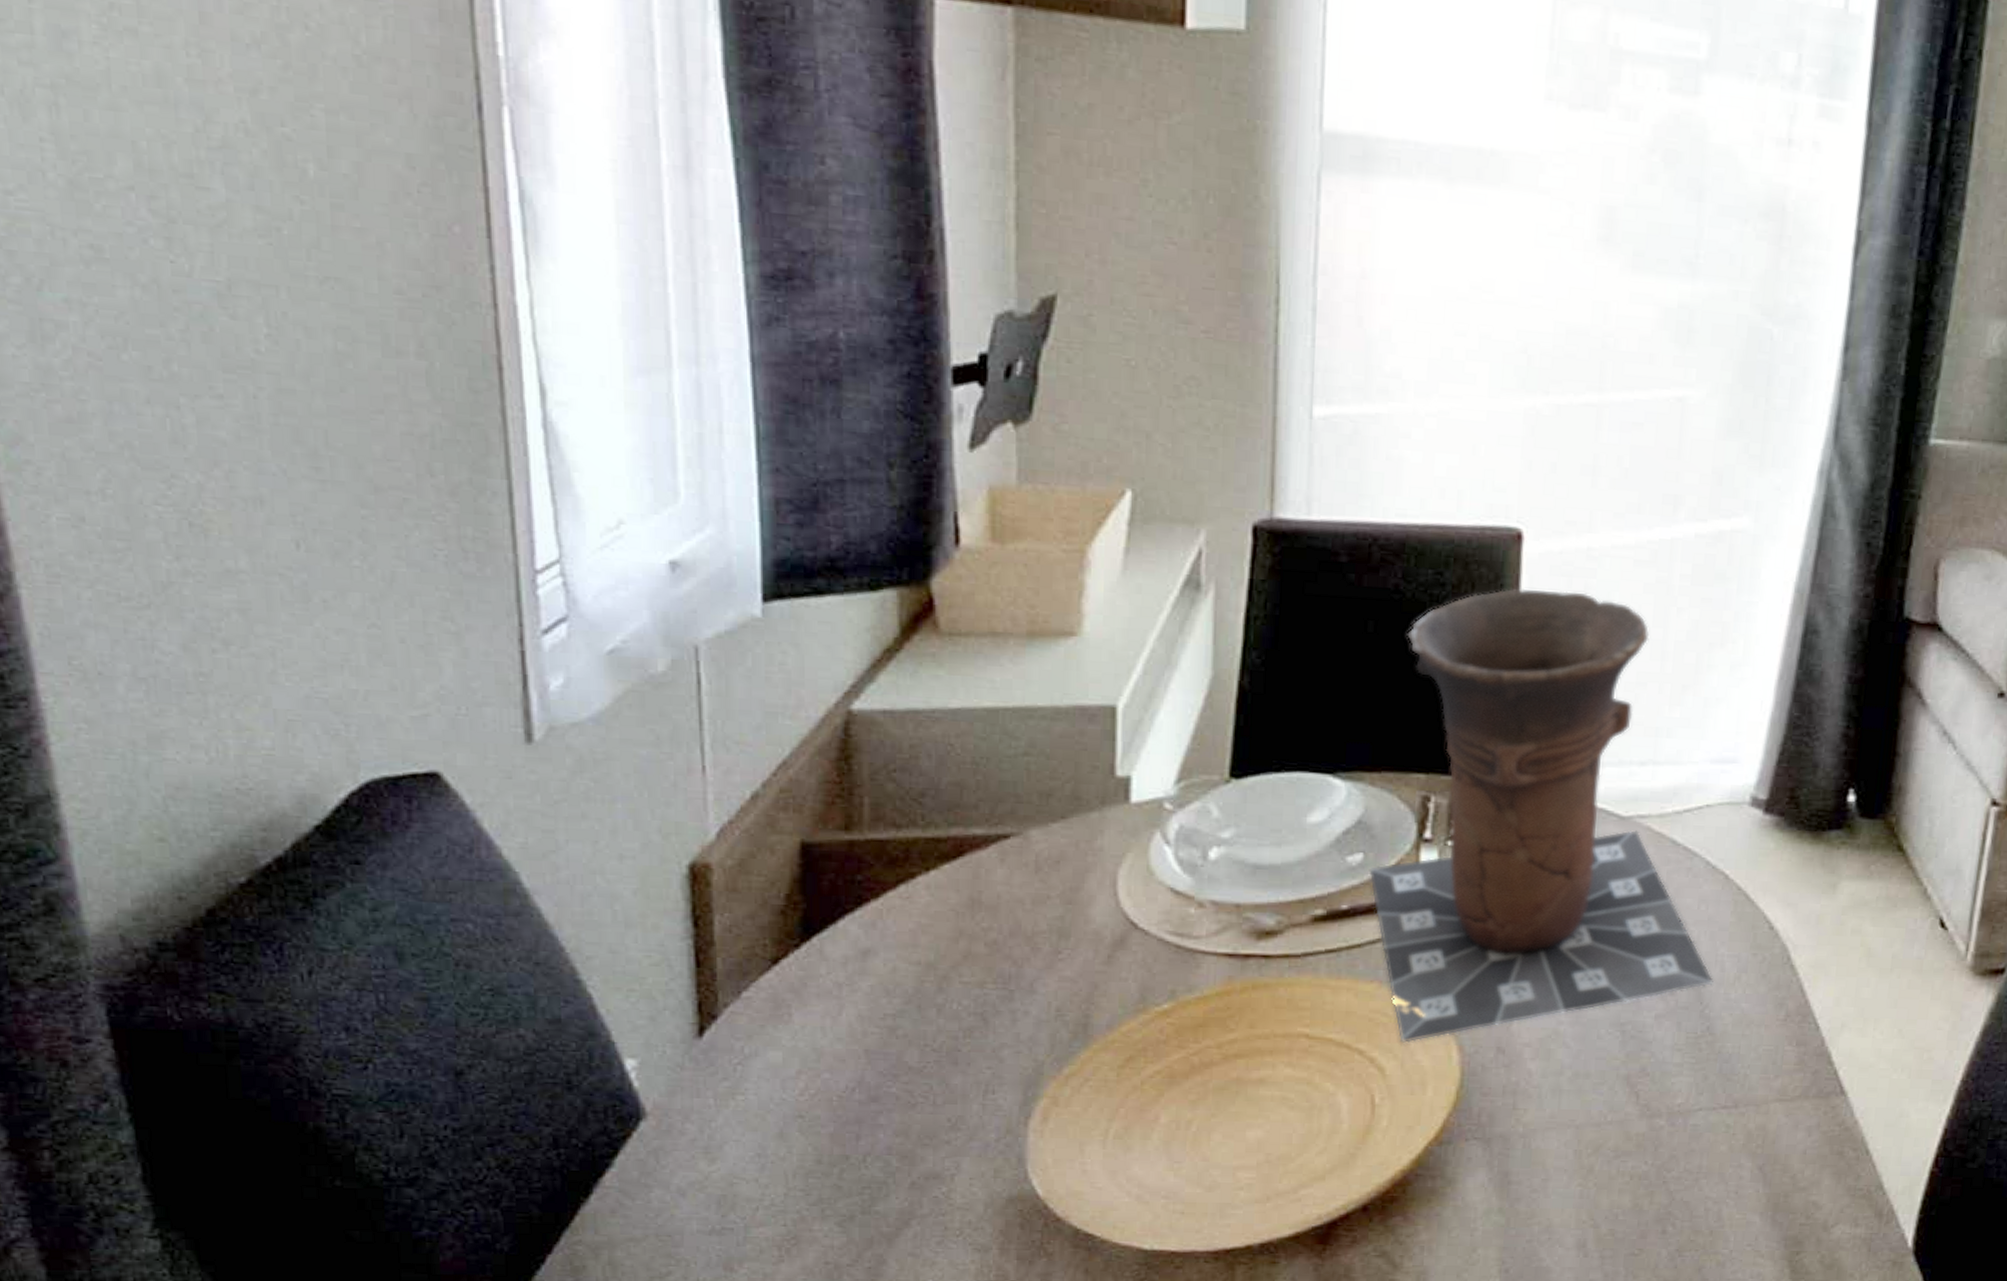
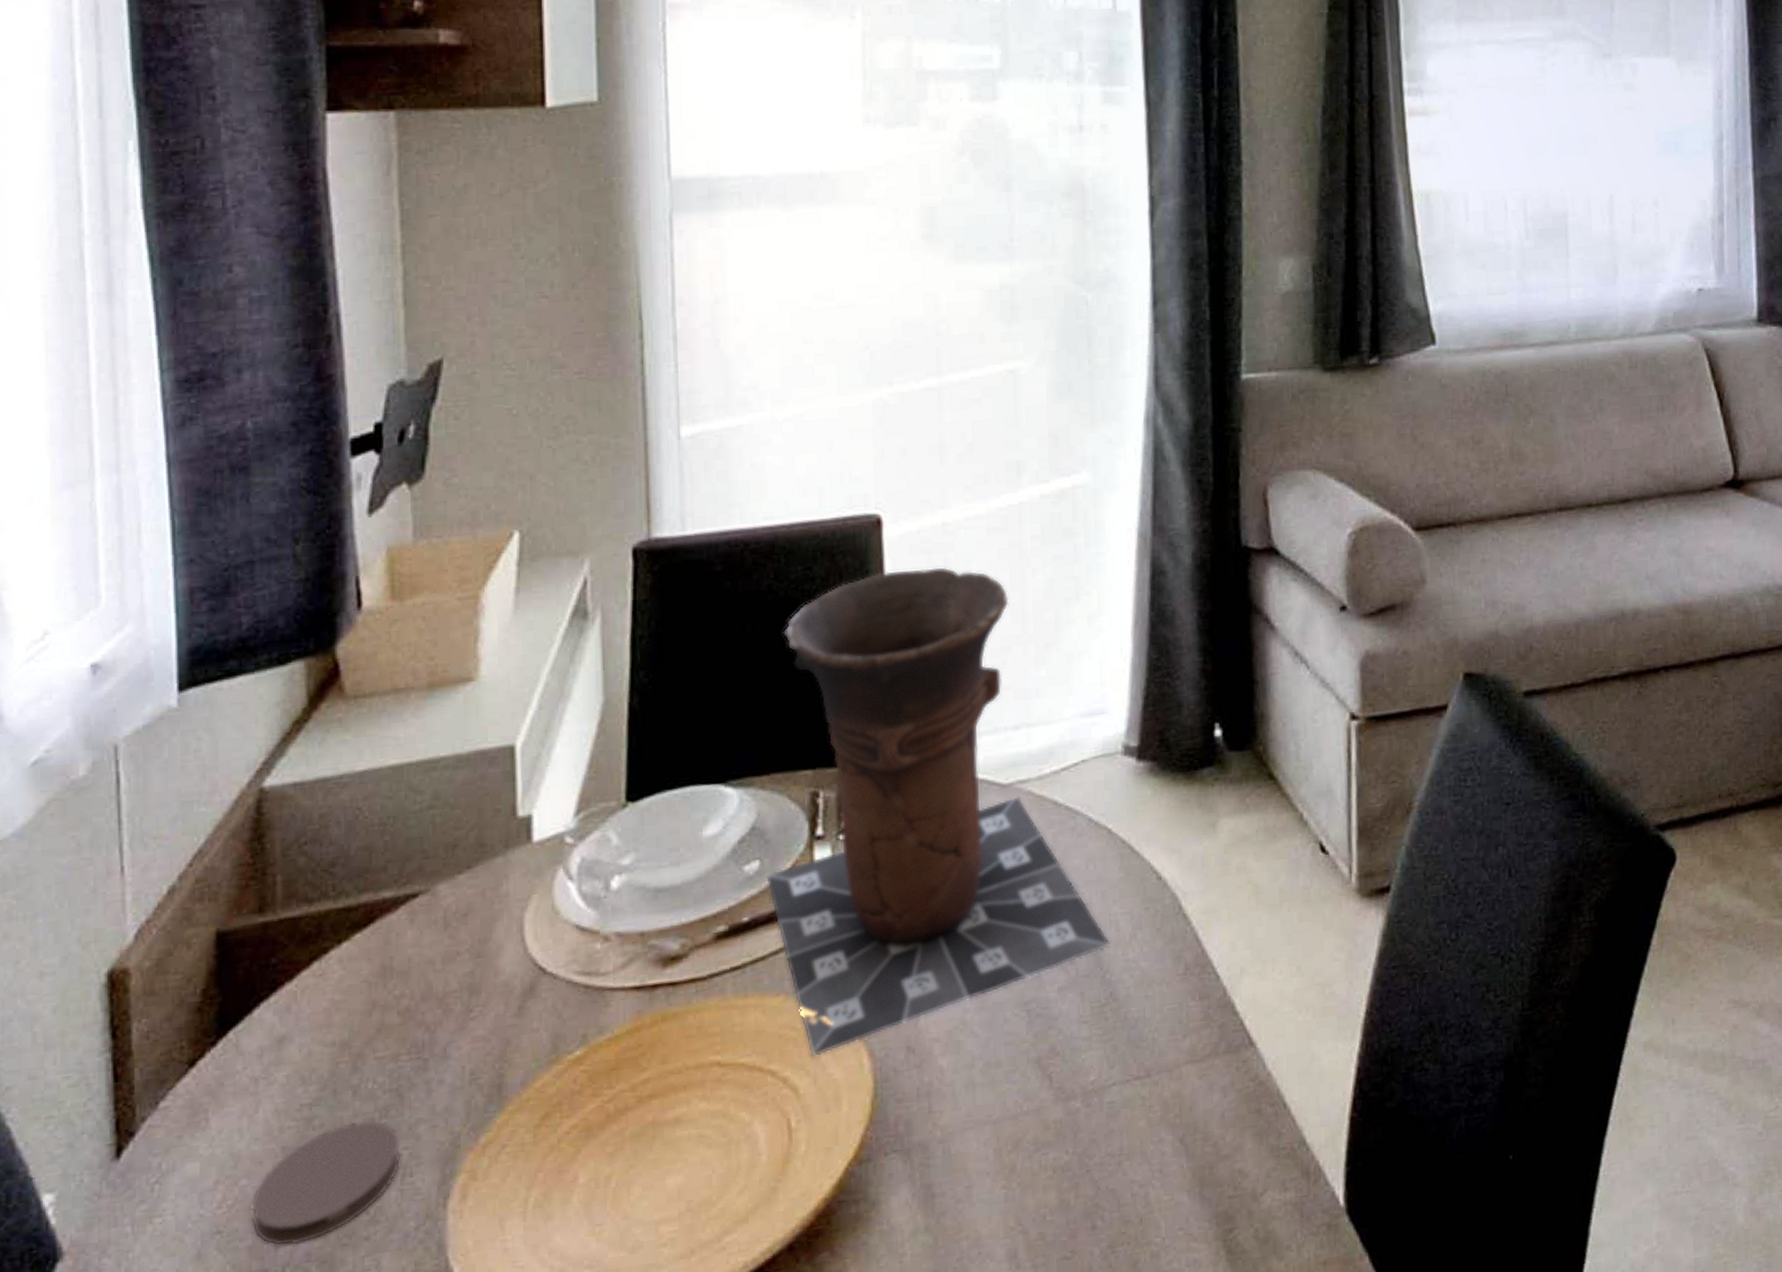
coaster: none [833,1038,984,1138] -> present [251,1120,401,1246]

